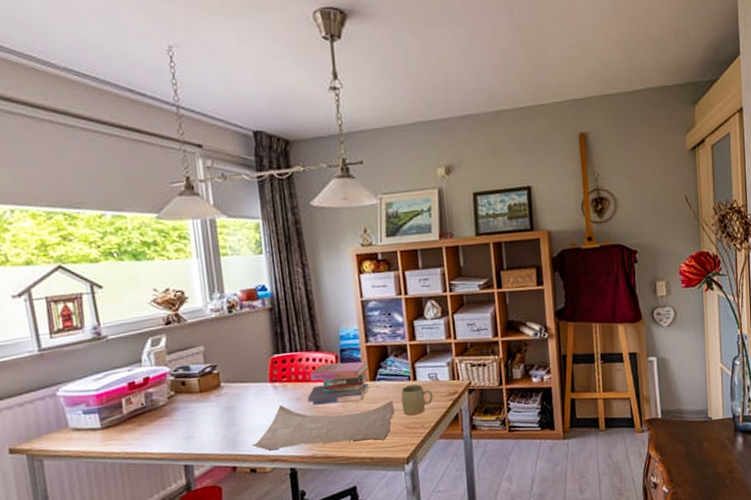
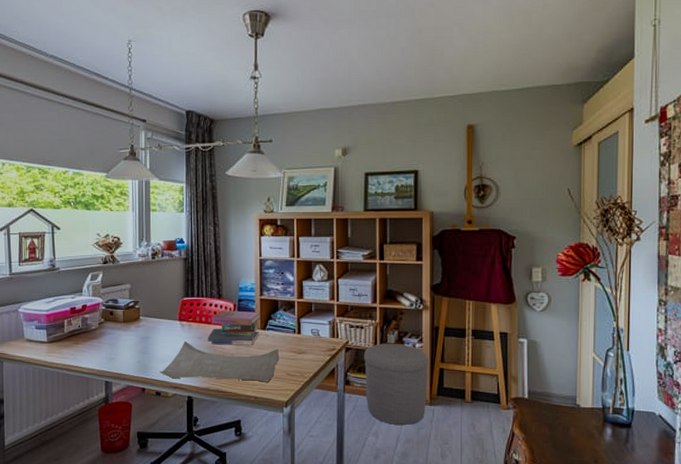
mug: present [400,384,433,416] -> none [285,338,314,365]
woven basket: none [489,377,560,466] -> present [364,343,428,425]

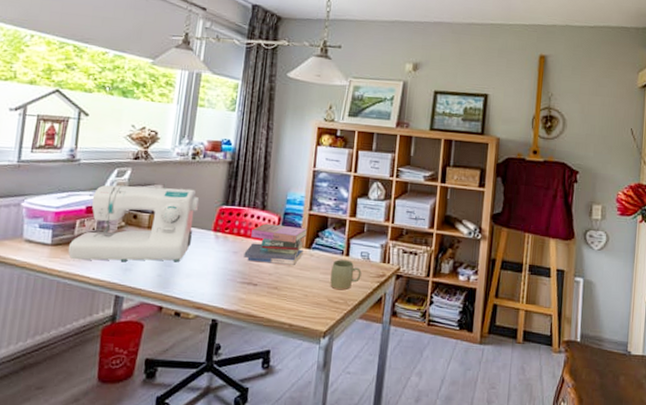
sewing machine: none [61,279,164,354] -> present [68,179,200,263]
fabric swatch: present [160,341,279,382] -> none [182,255,323,308]
mug: none [285,338,314,365] -> present [330,259,362,291]
woven basket: present [364,343,428,425] -> none [412,272,482,365]

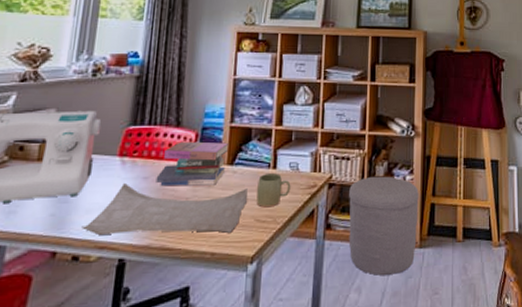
fabric swatch: none [182,255,323,308] -> present [82,183,248,235]
woven basket: none [412,272,482,365] -> present [348,176,419,275]

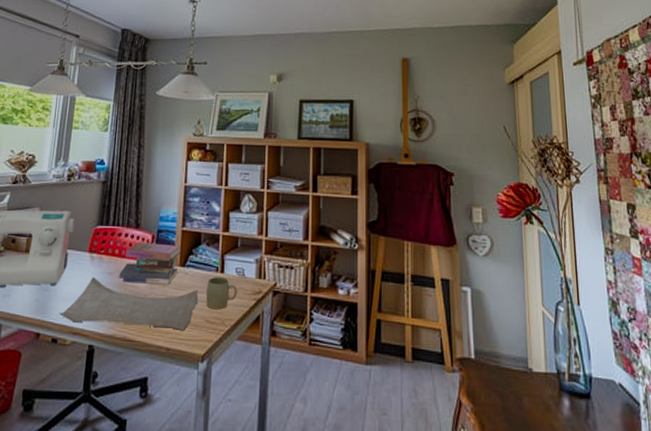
woven basket: present [348,176,419,275] -> none [293,287,364,389]

